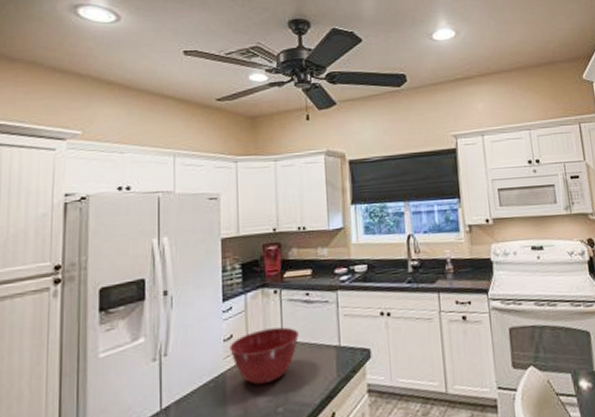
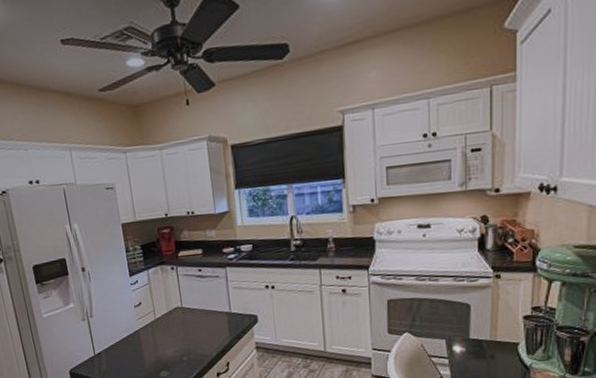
mixing bowl: present [230,327,299,385] -> none [140,297,195,340]

